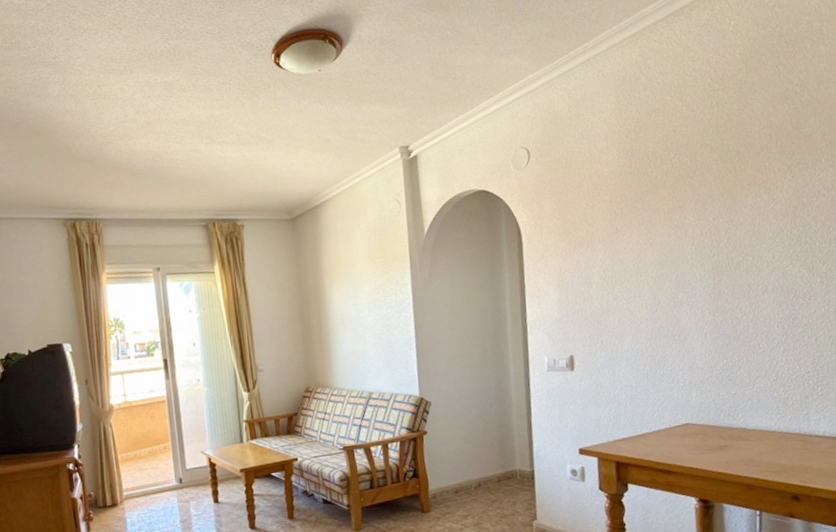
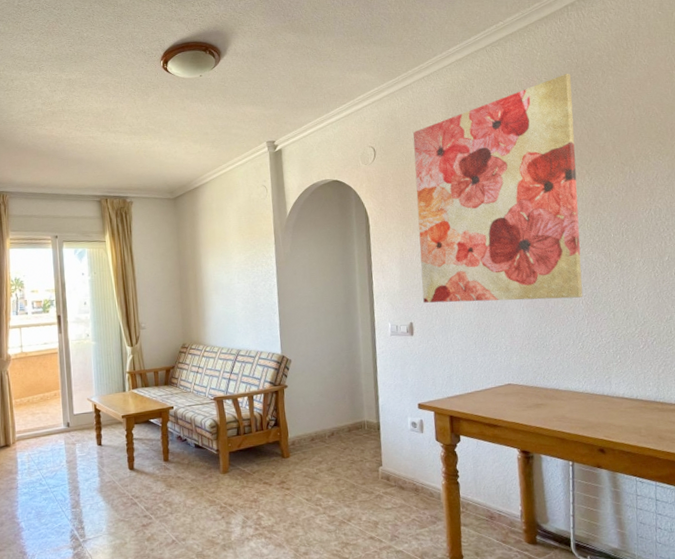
wall art: none [575,45,779,332] -> present [413,73,583,303]

